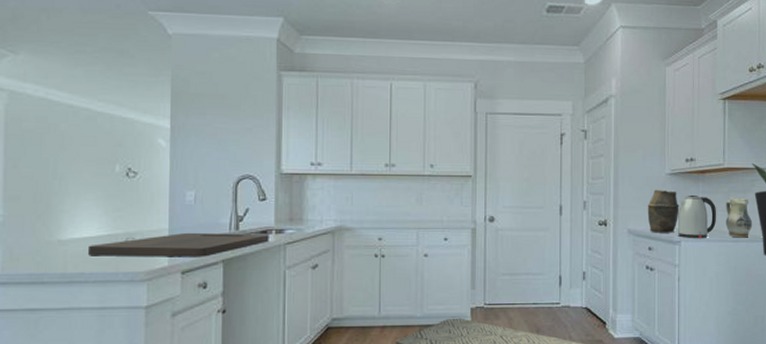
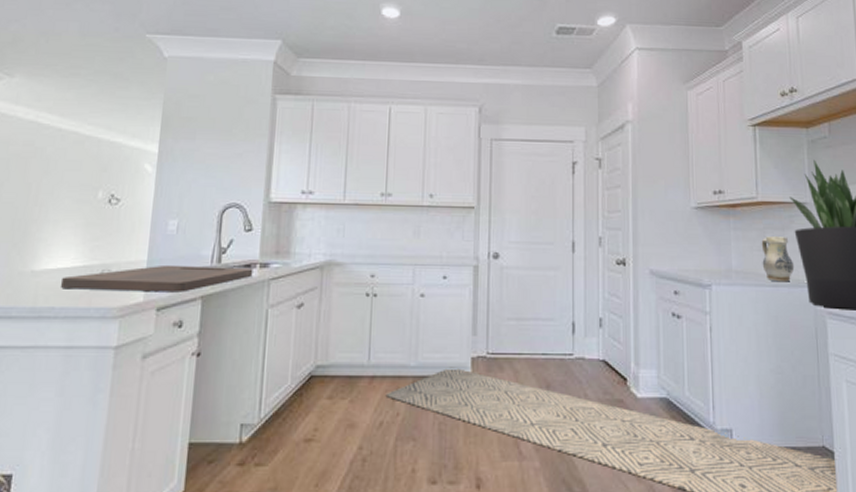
vase: present [647,189,679,233] -> none [671,225,709,275]
kettle: present [678,194,717,239] -> none [707,231,752,283]

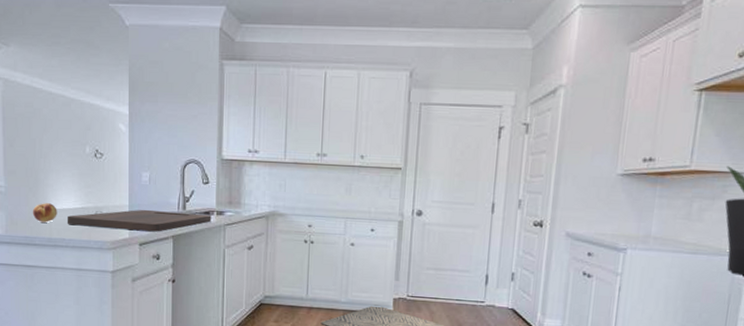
fruit: none [12,262,49,287] -> present [32,203,57,223]
ceramic pitcher: present [761,236,795,282] -> none [683,205,719,250]

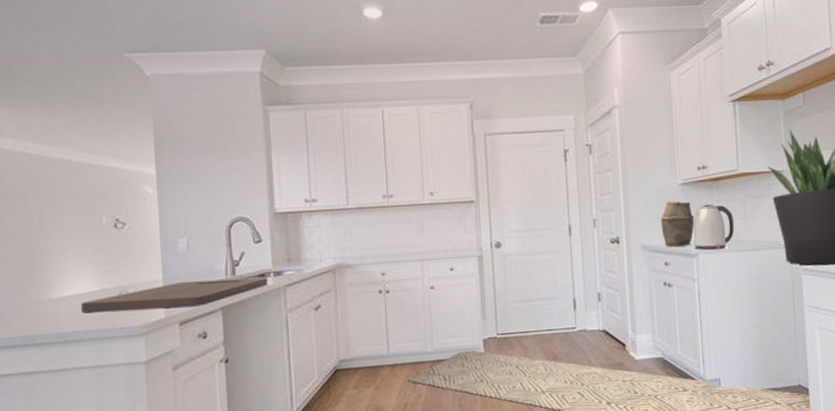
fruit: present [32,203,57,223] -> none [31,290,67,315]
vase: none [590,191,630,239] -> present [660,201,695,247]
kettle: none [624,198,675,249] -> present [693,204,735,251]

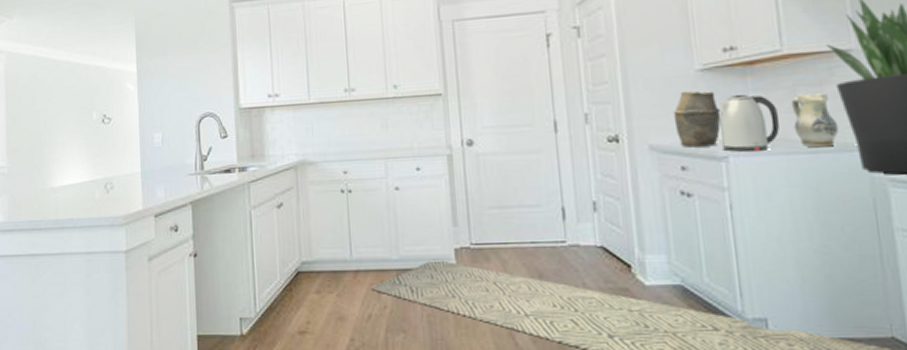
cutting board: present [80,277,268,314] -> none [74,172,233,202]
ceramic pitcher: none [742,204,773,246] -> present [790,93,839,148]

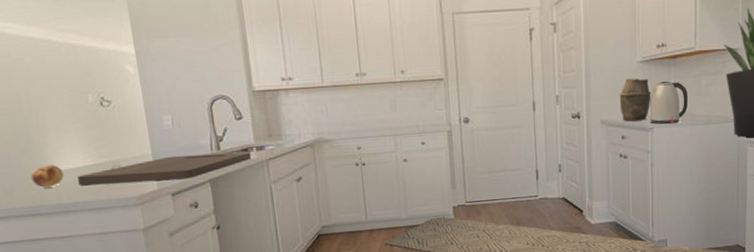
fruit: none [37,180,64,203] -> present [30,165,64,188]
cutting board: none [74,172,233,202] -> present [77,151,252,186]
ceramic pitcher: present [790,93,839,148] -> none [697,80,724,121]

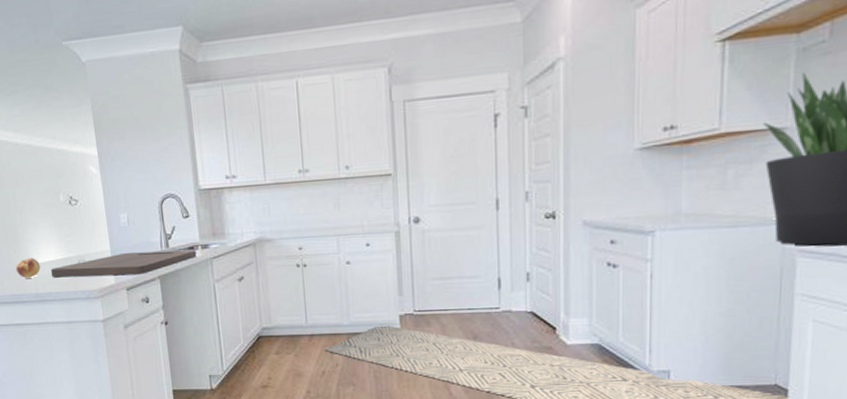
vase: present [619,78,651,122] -> none [609,169,654,223]
kettle: present [650,80,689,125] -> none [651,172,708,228]

